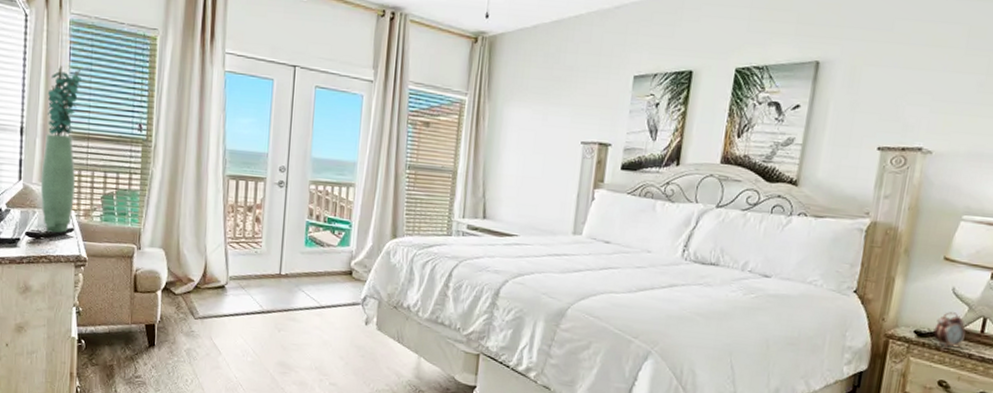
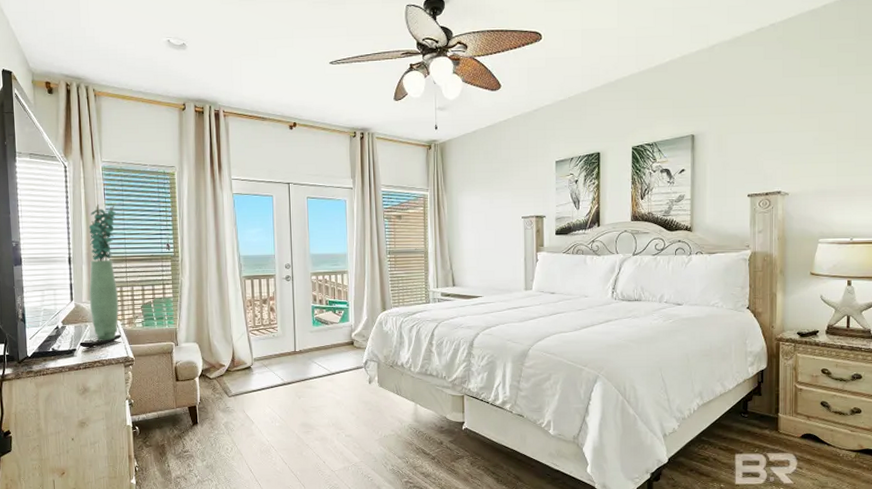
alarm clock: present [933,312,966,348] -> none [812,314,836,343]

